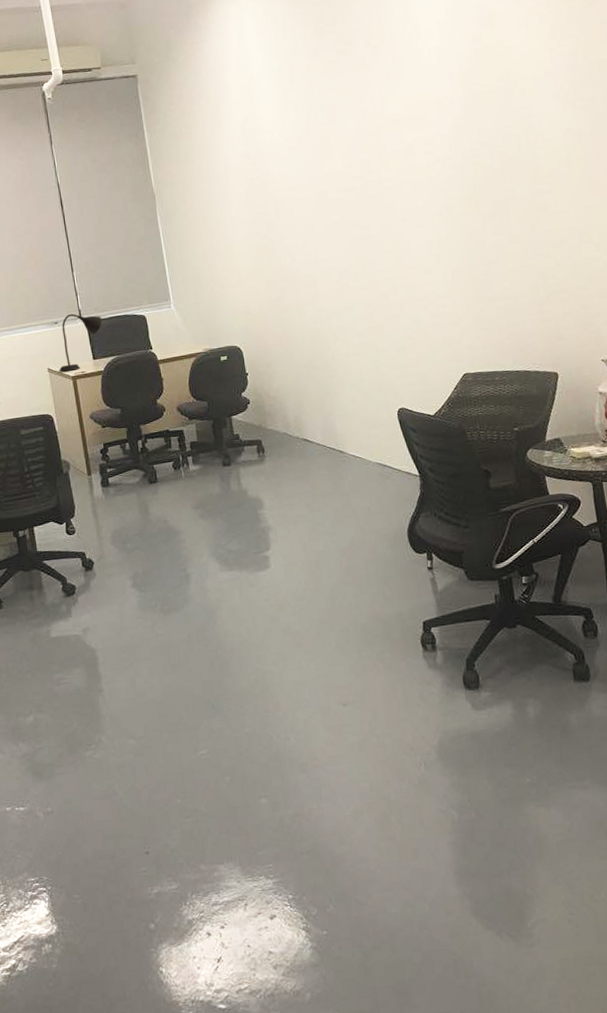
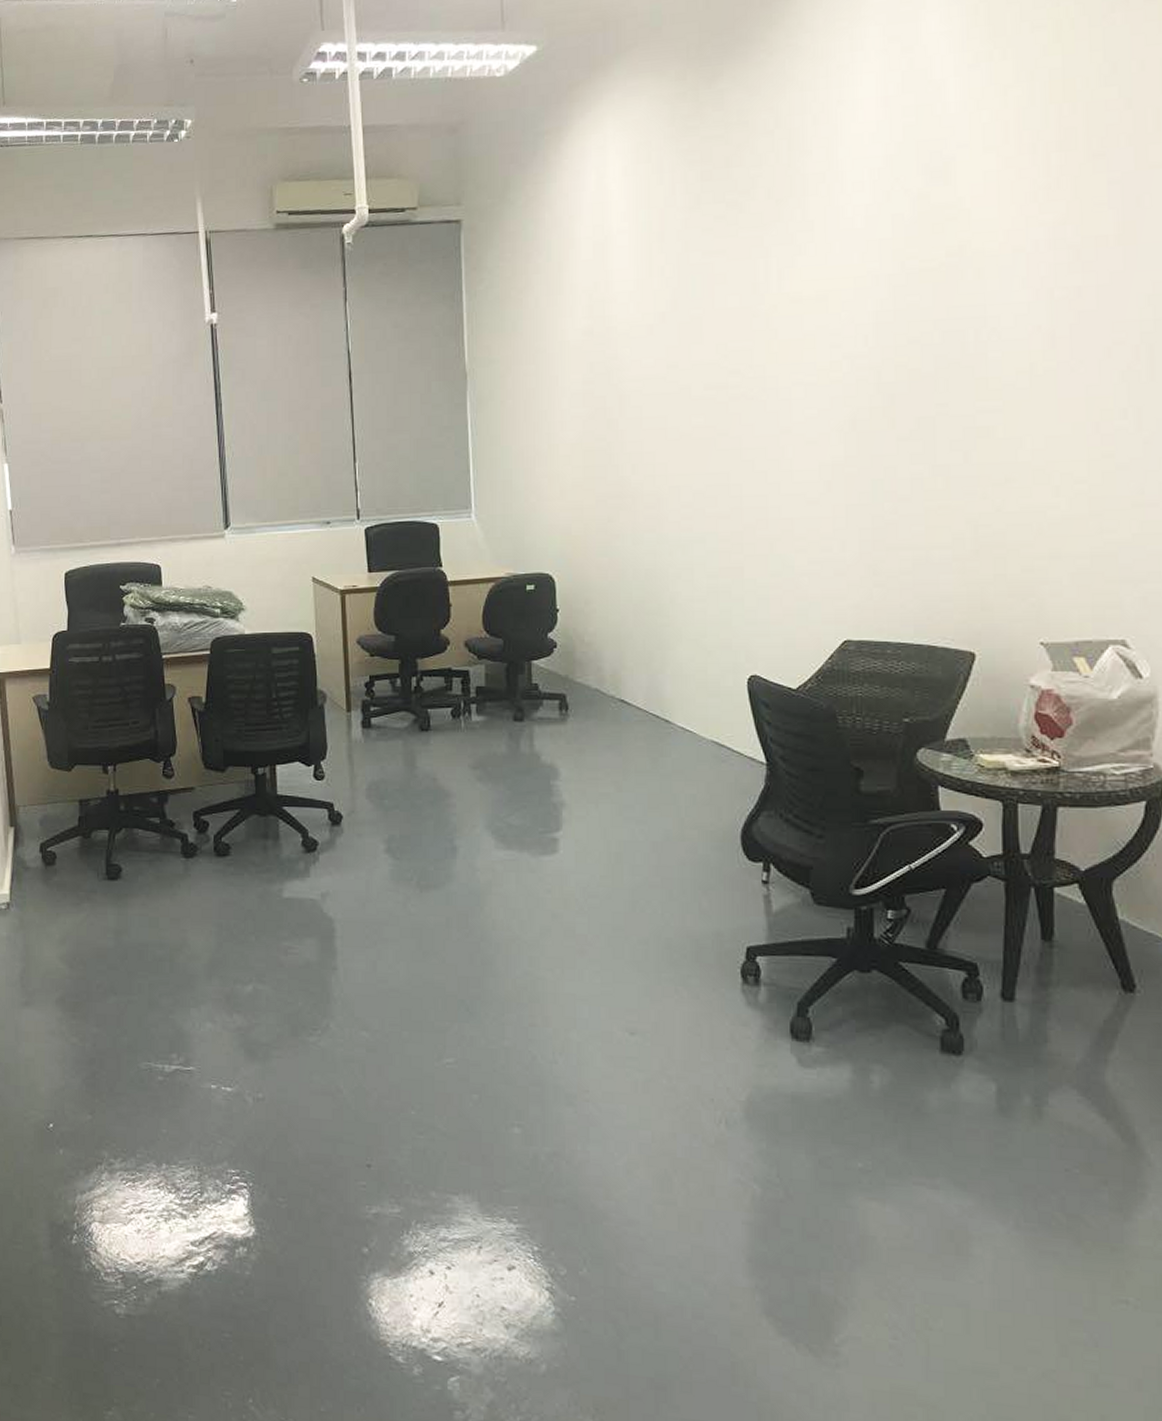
desk lamp: present [58,313,102,373] -> none [325,513,384,585]

